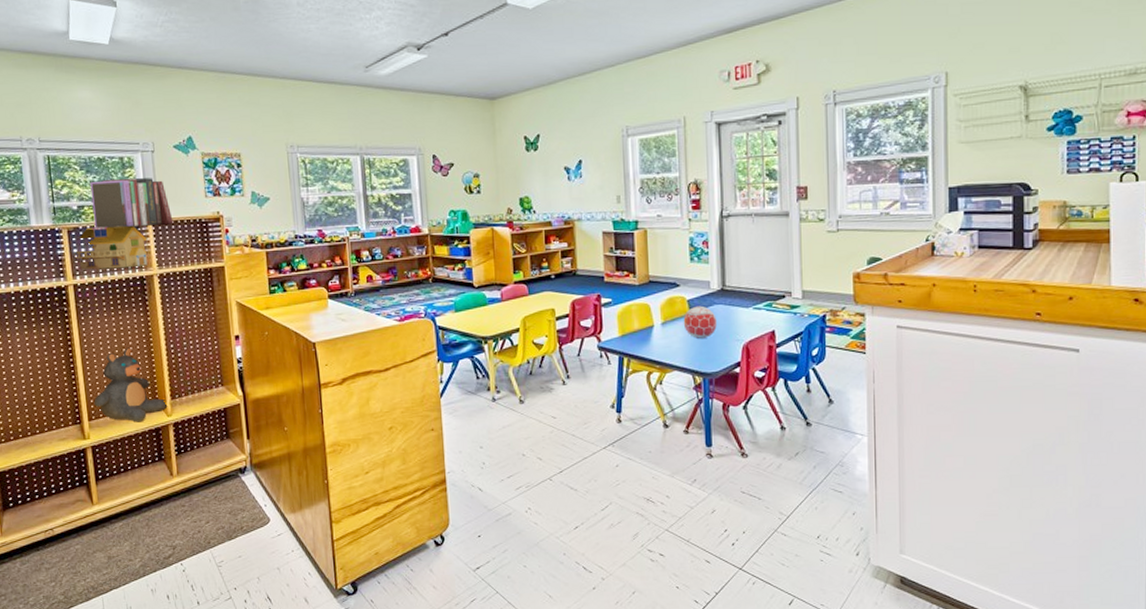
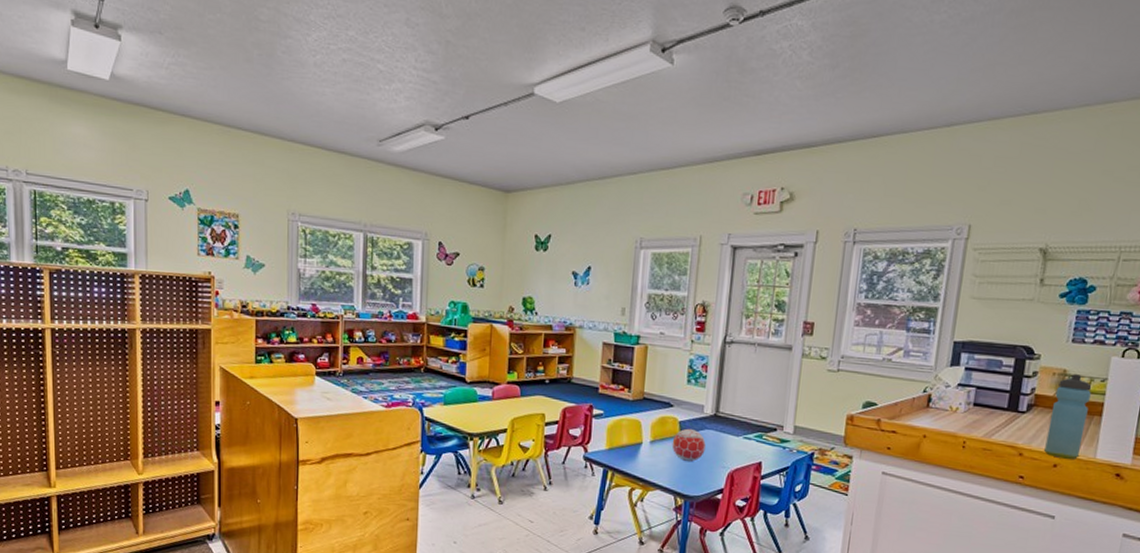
toy house: present [74,225,148,270] -> none [54,271,132,319]
books: present [90,178,174,228] -> none [77,223,162,279]
stuffed animal: present [94,347,168,422] -> none [63,400,139,477]
water bottle: none [1057,204,1095,291] -> present [1044,374,1092,461]

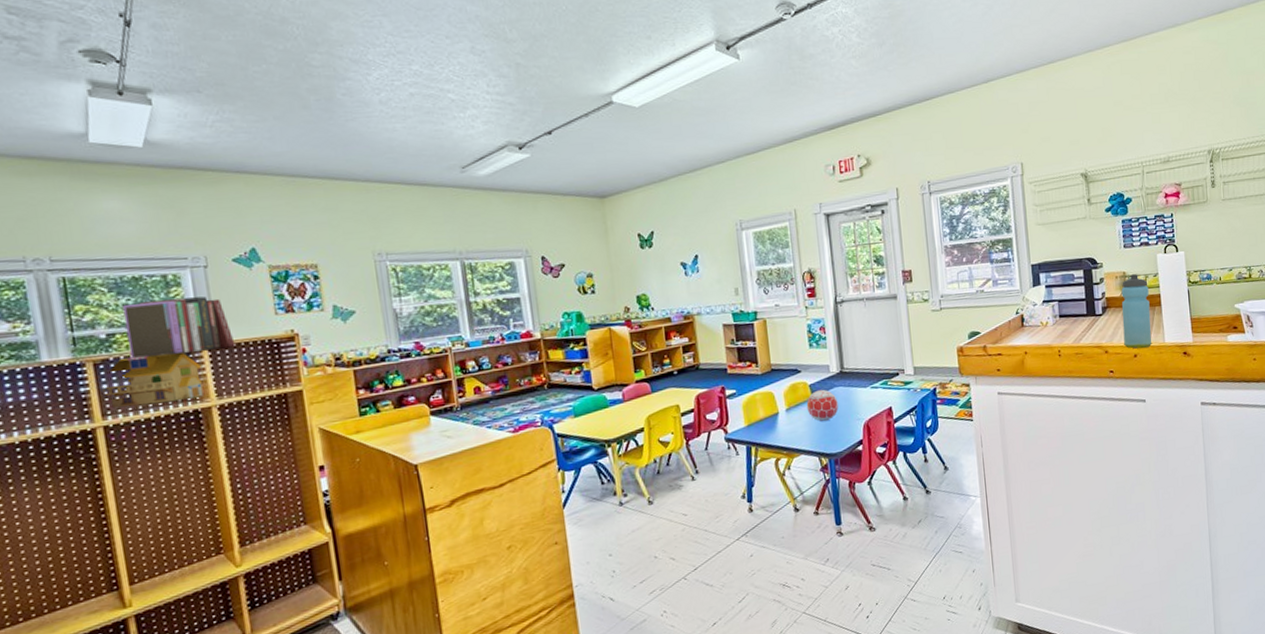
toy house: none [54,271,132,319] -> present [103,351,204,409]
books: none [77,223,162,279] -> present [122,296,236,358]

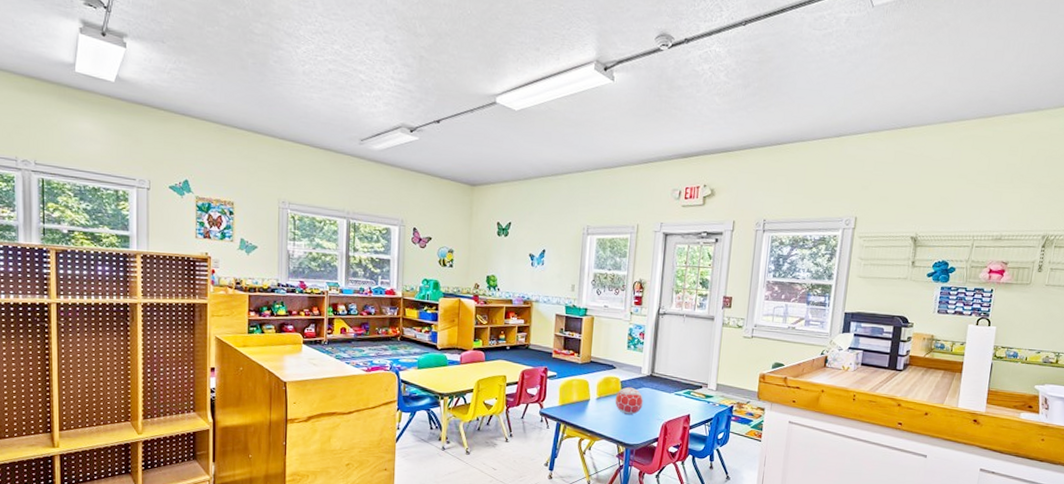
toy house: present [103,351,204,409] -> none [60,252,134,294]
books: present [122,296,236,358] -> none [82,208,162,259]
water bottle: present [1121,274,1152,349] -> none [918,339,954,410]

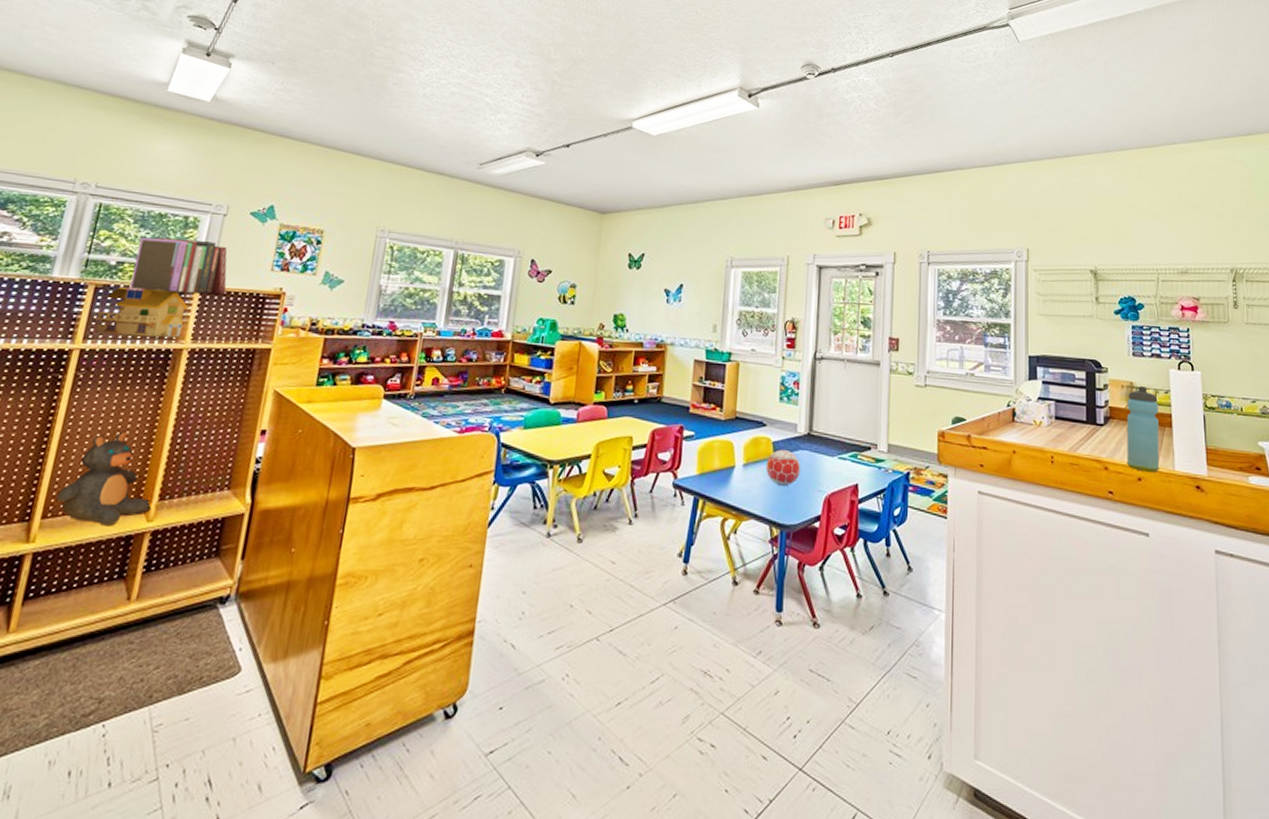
toy house: none [60,252,134,294] -> present [93,287,188,338]
stuffed animal: none [66,367,139,437] -> present [56,431,153,526]
books: none [82,208,162,259] -> present [129,237,228,295]
water bottle: none [918,339,954,410] -> present [1126,386,1160,473]

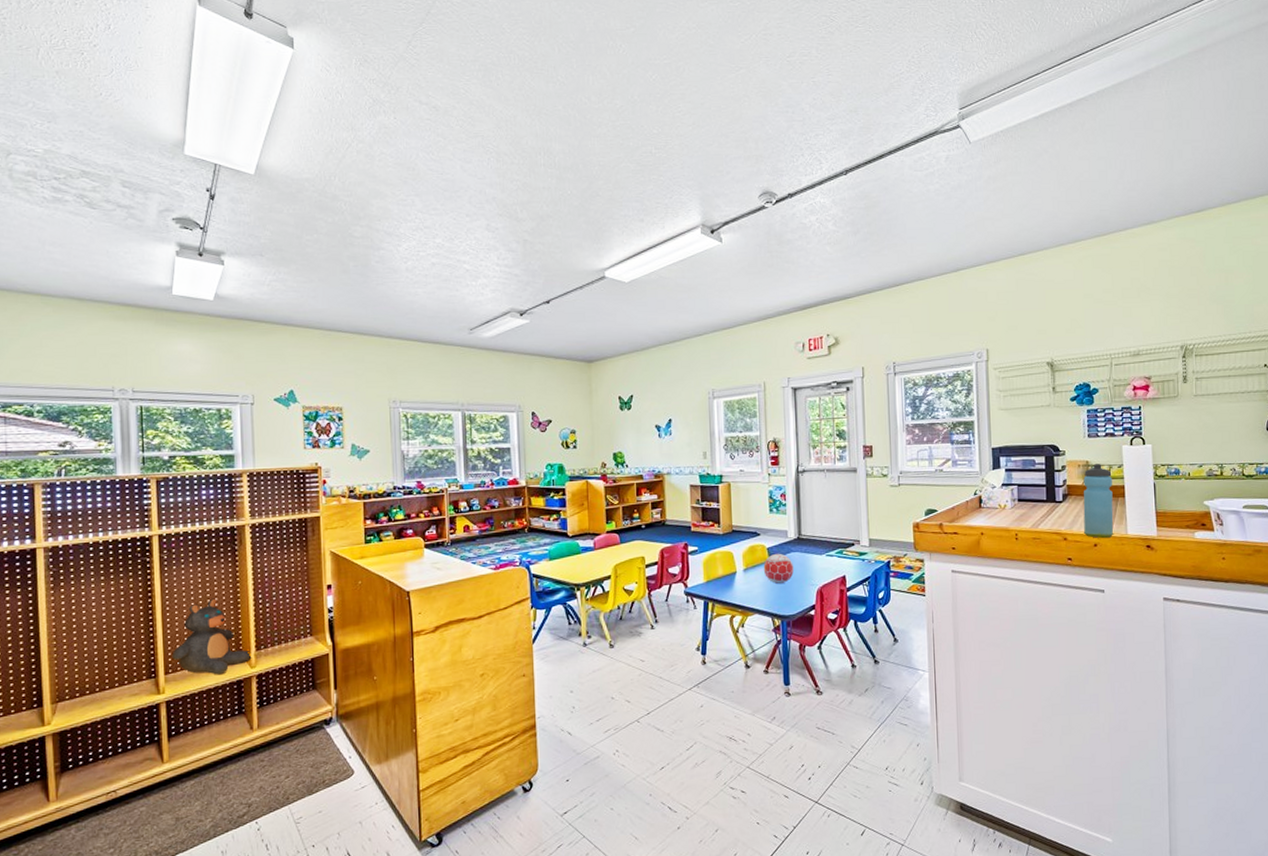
toy house: present [93,287,188,338] -> none [161,475,241,520]
books: present [129,237,228,295] -> none [184,429,270,478]

